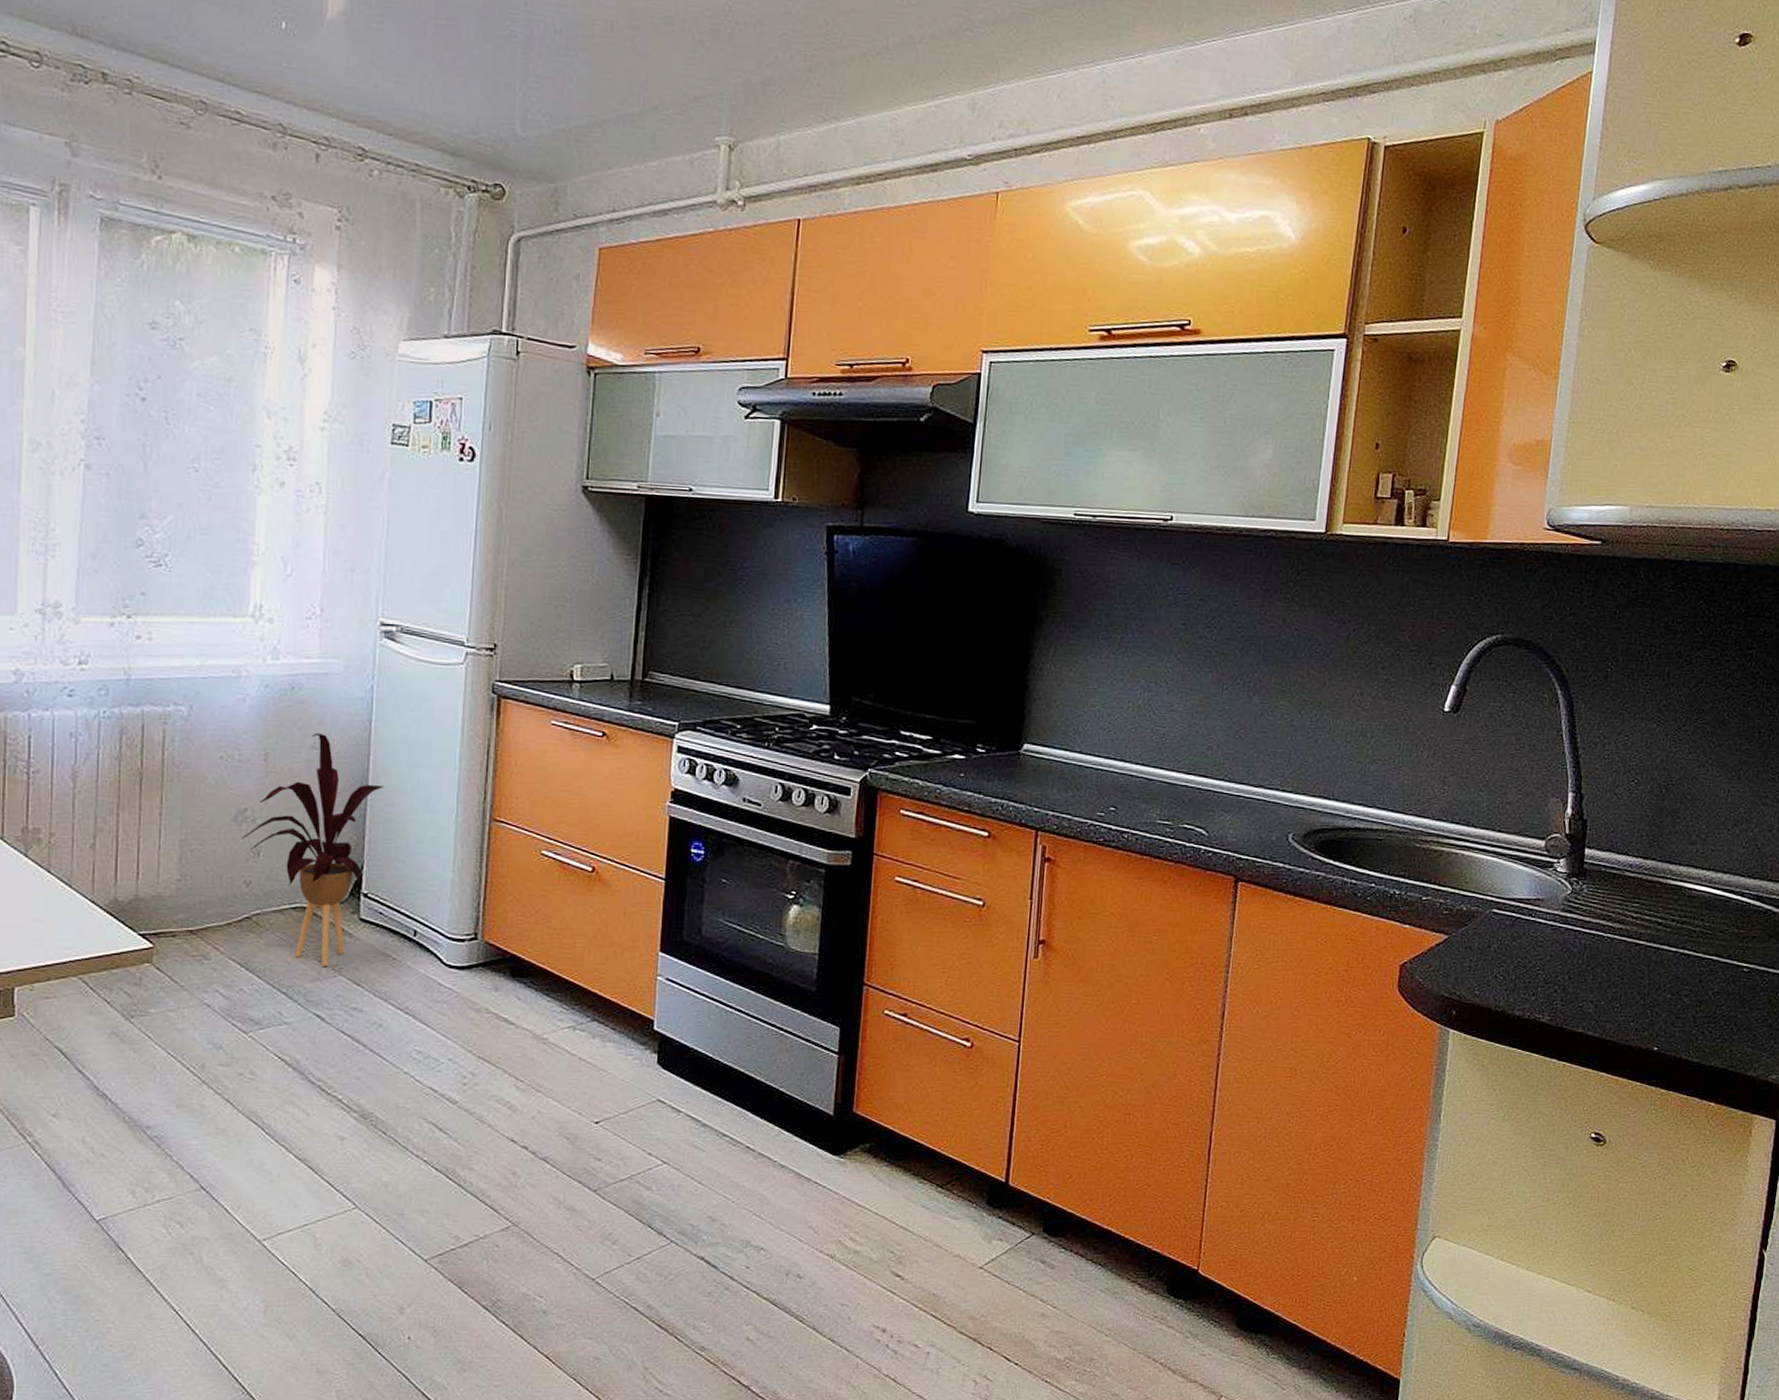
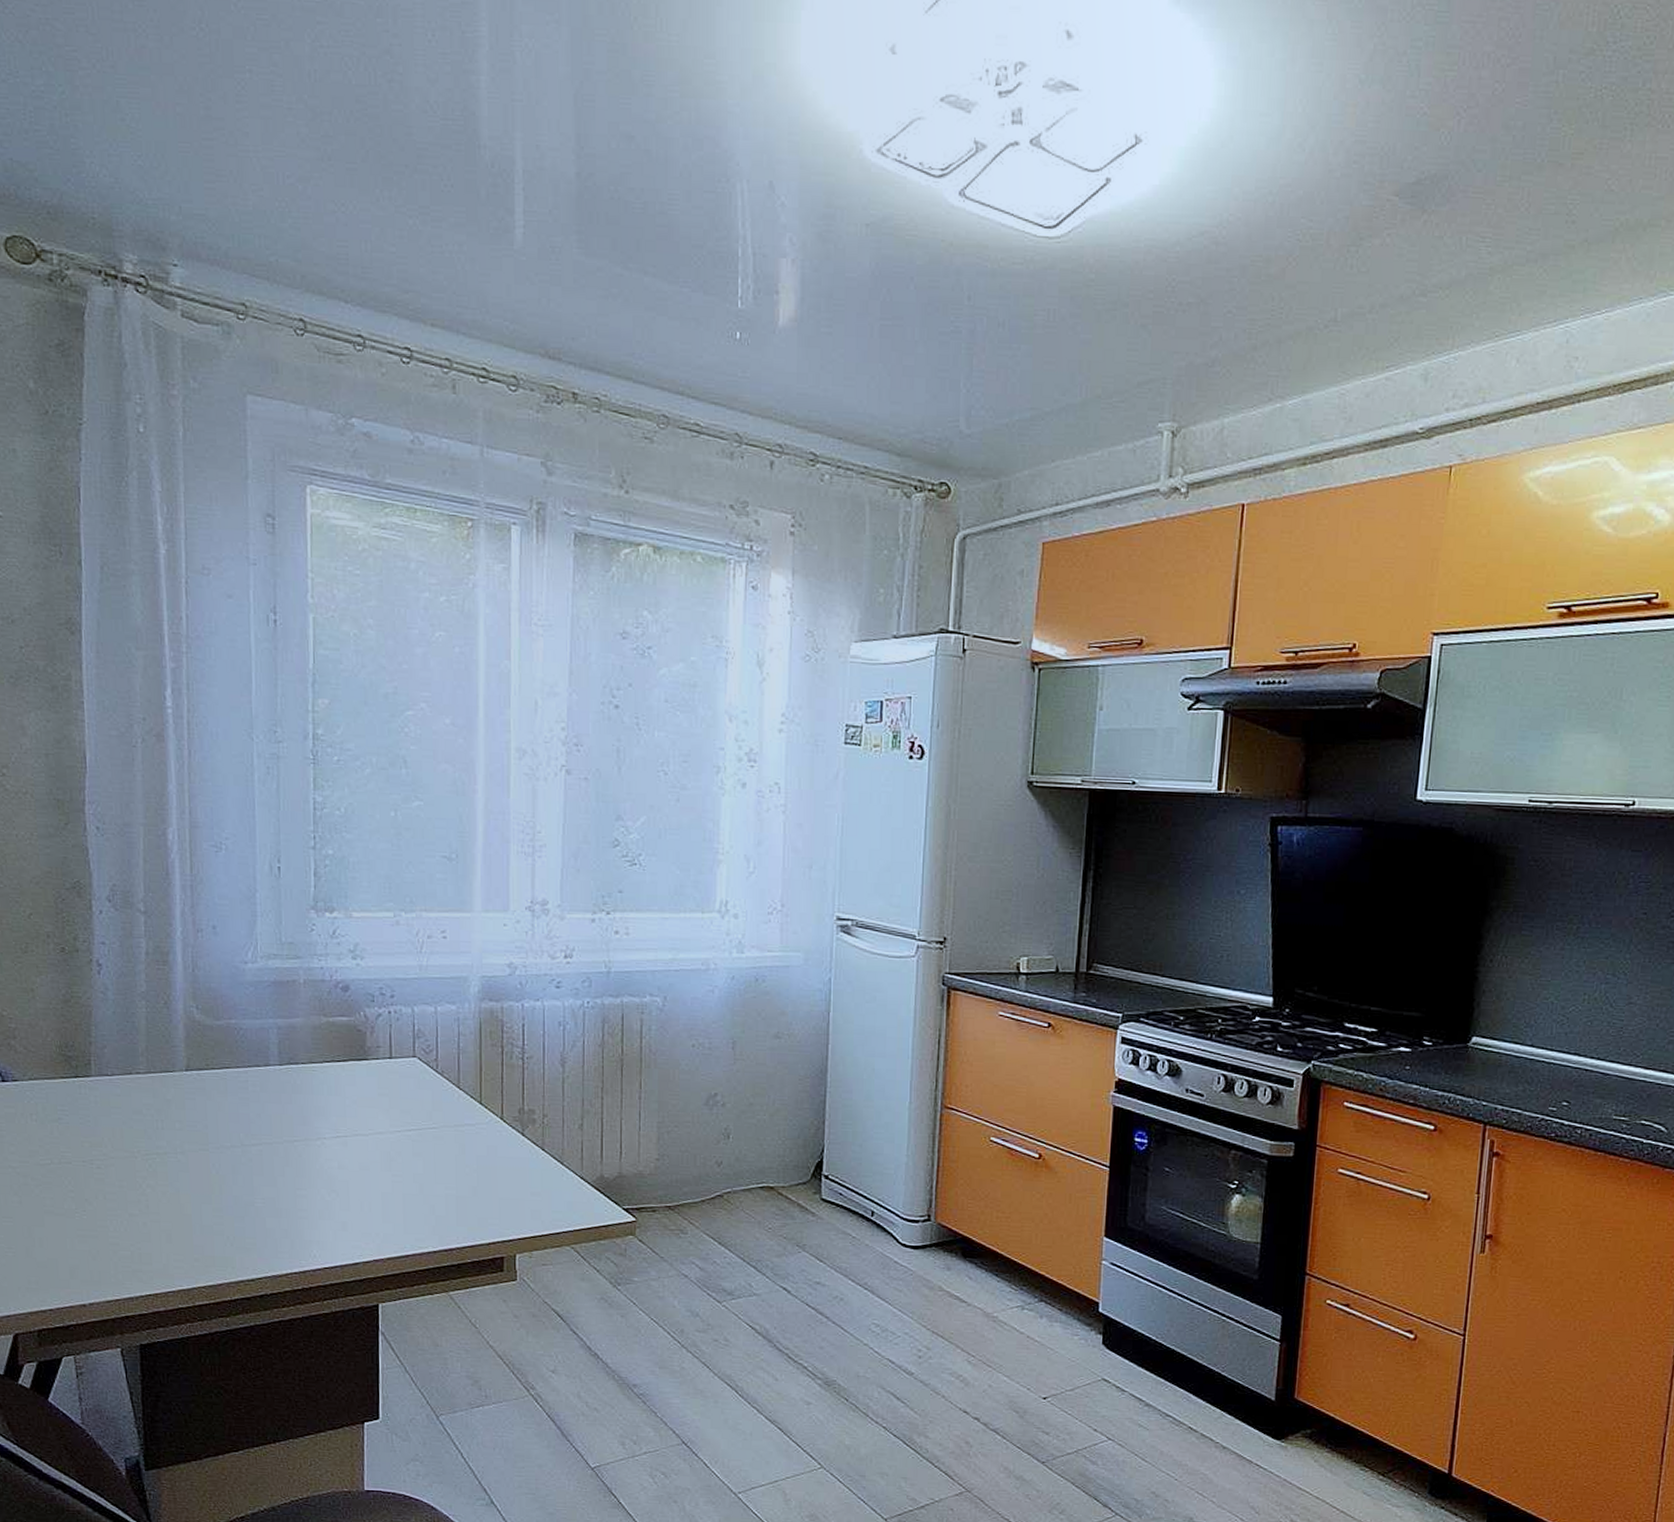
house plant: present [242,732,384,966] -> none [713,1022,842,1242]

